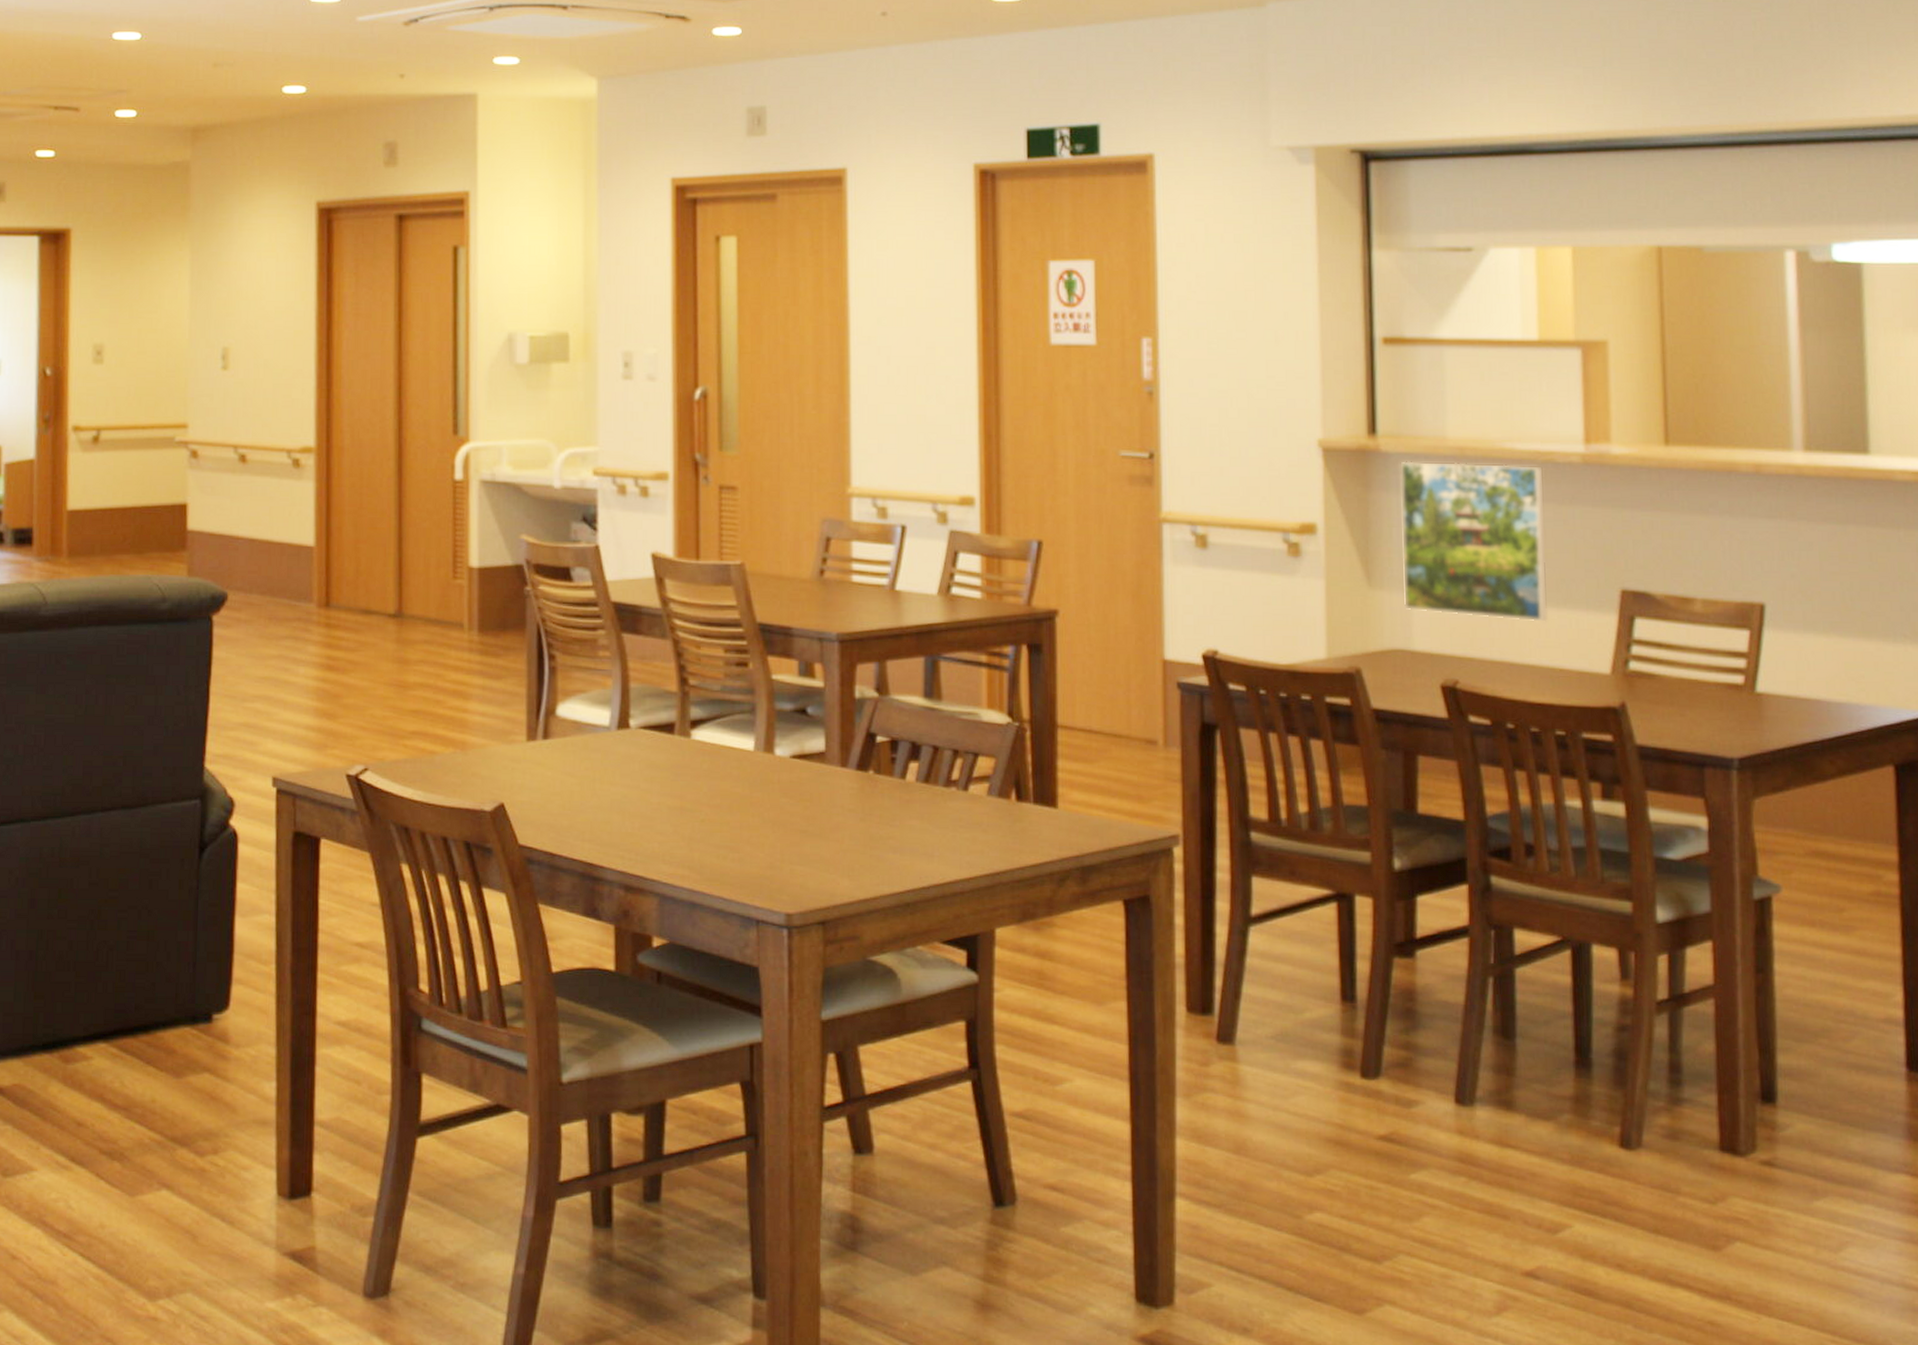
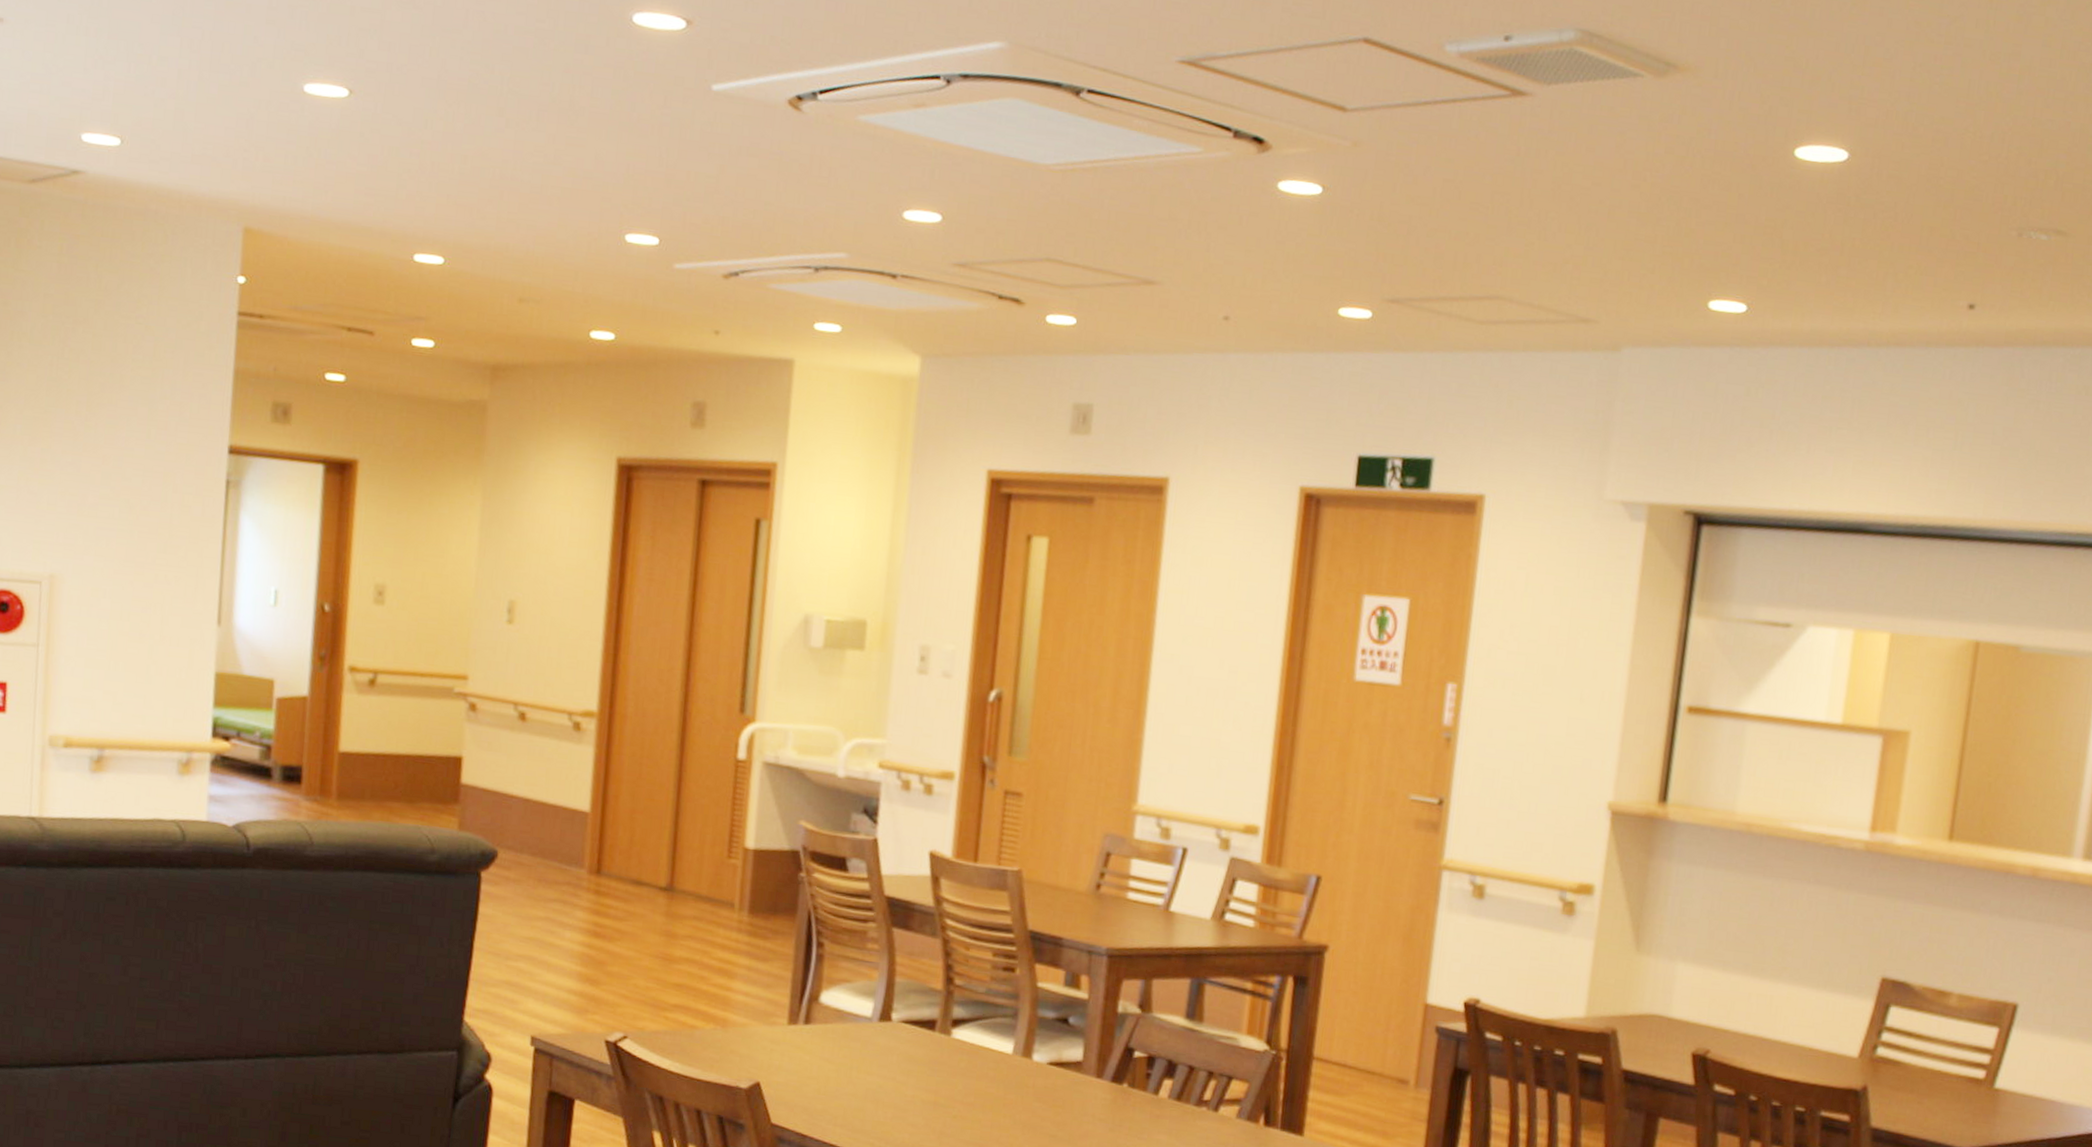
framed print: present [1399,461,1549,623] -> none [1667,831,1826,1003]

